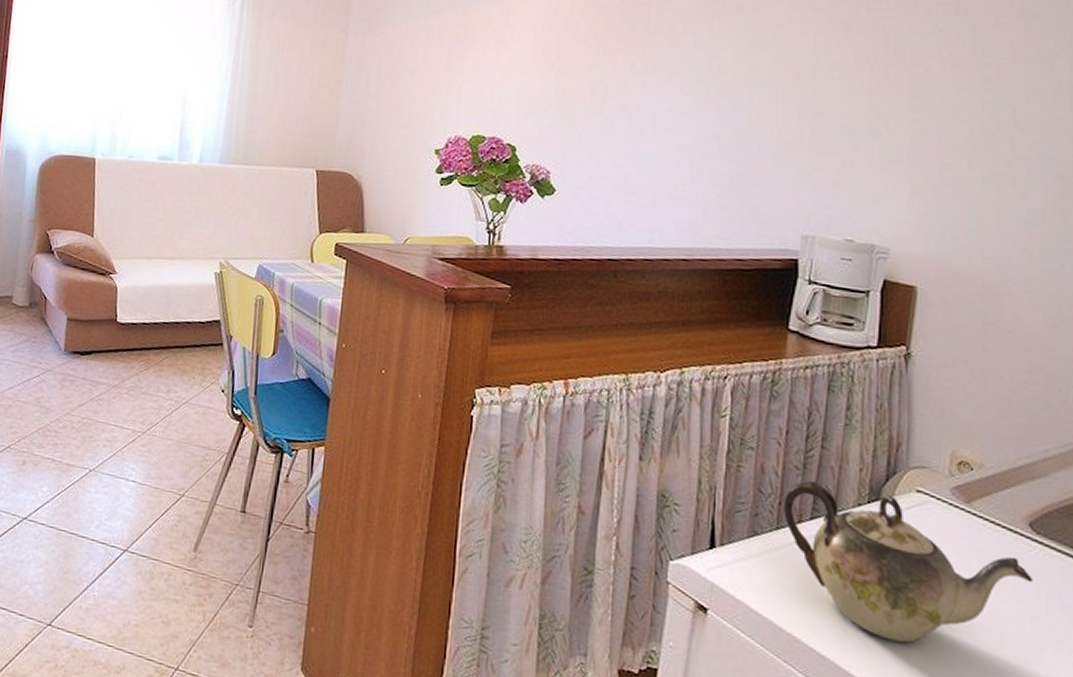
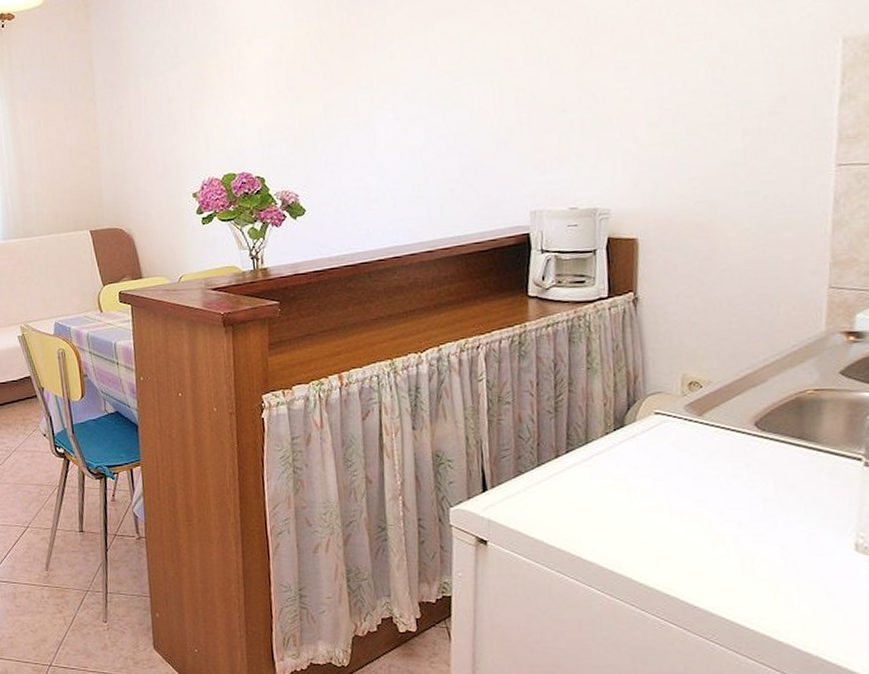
teapot: present [782,480,1034,643] -> none [541,420,763,540]

